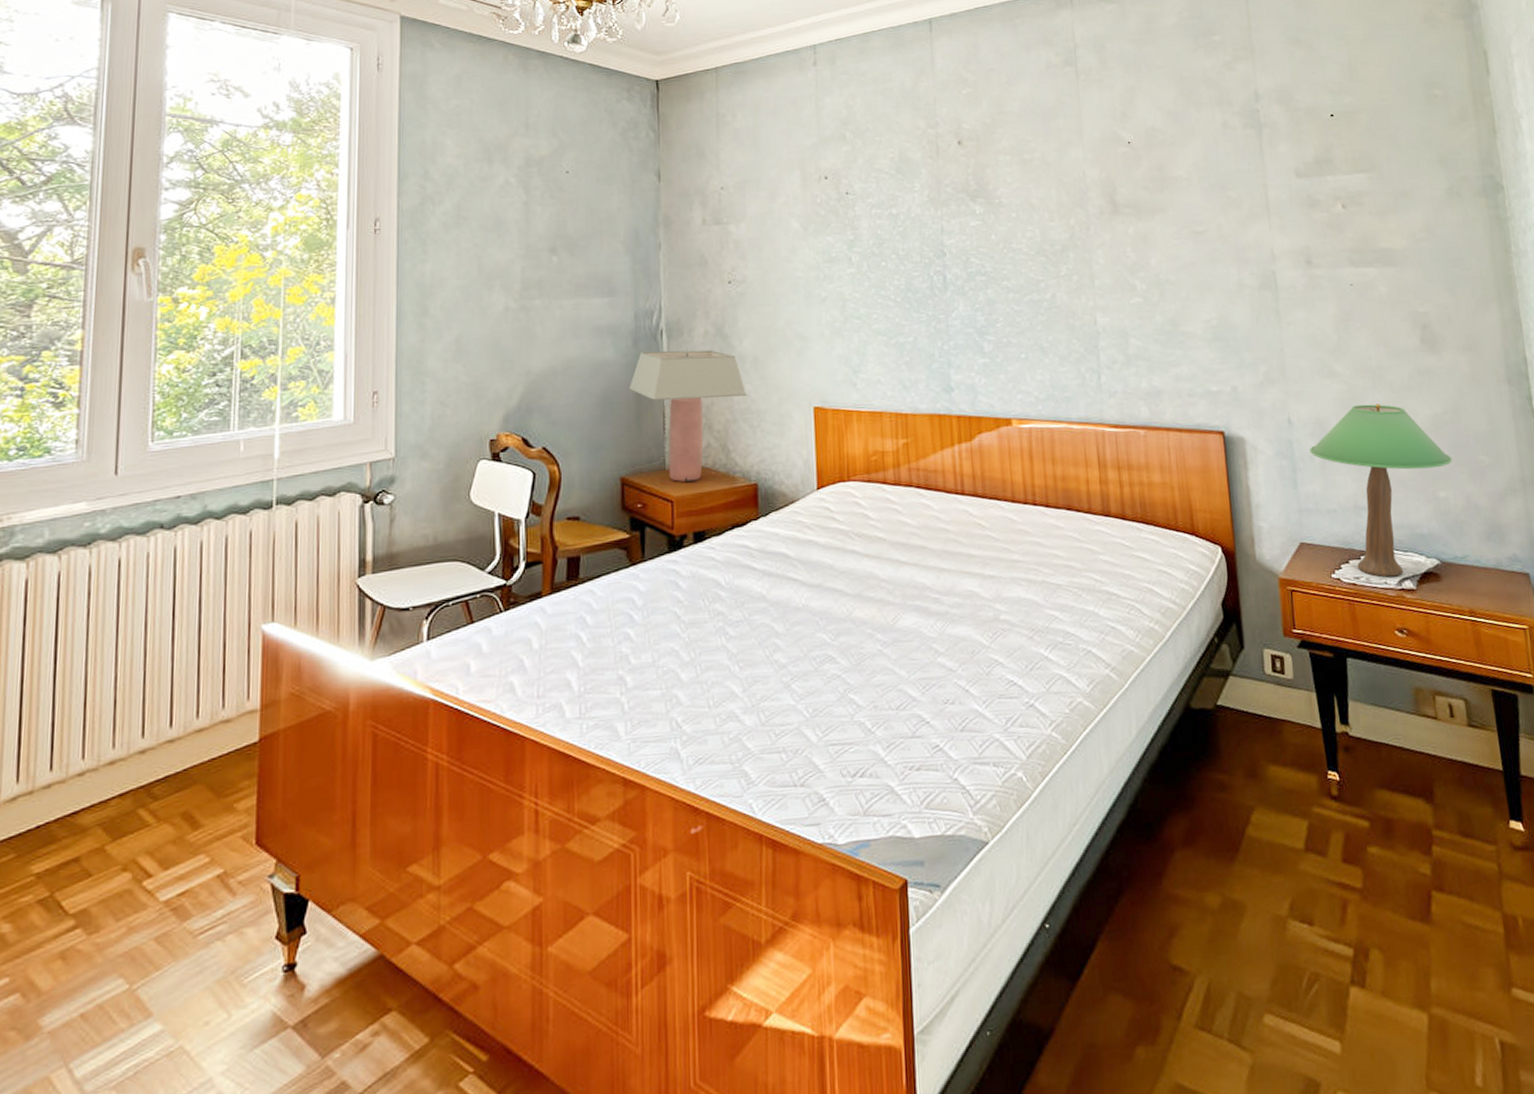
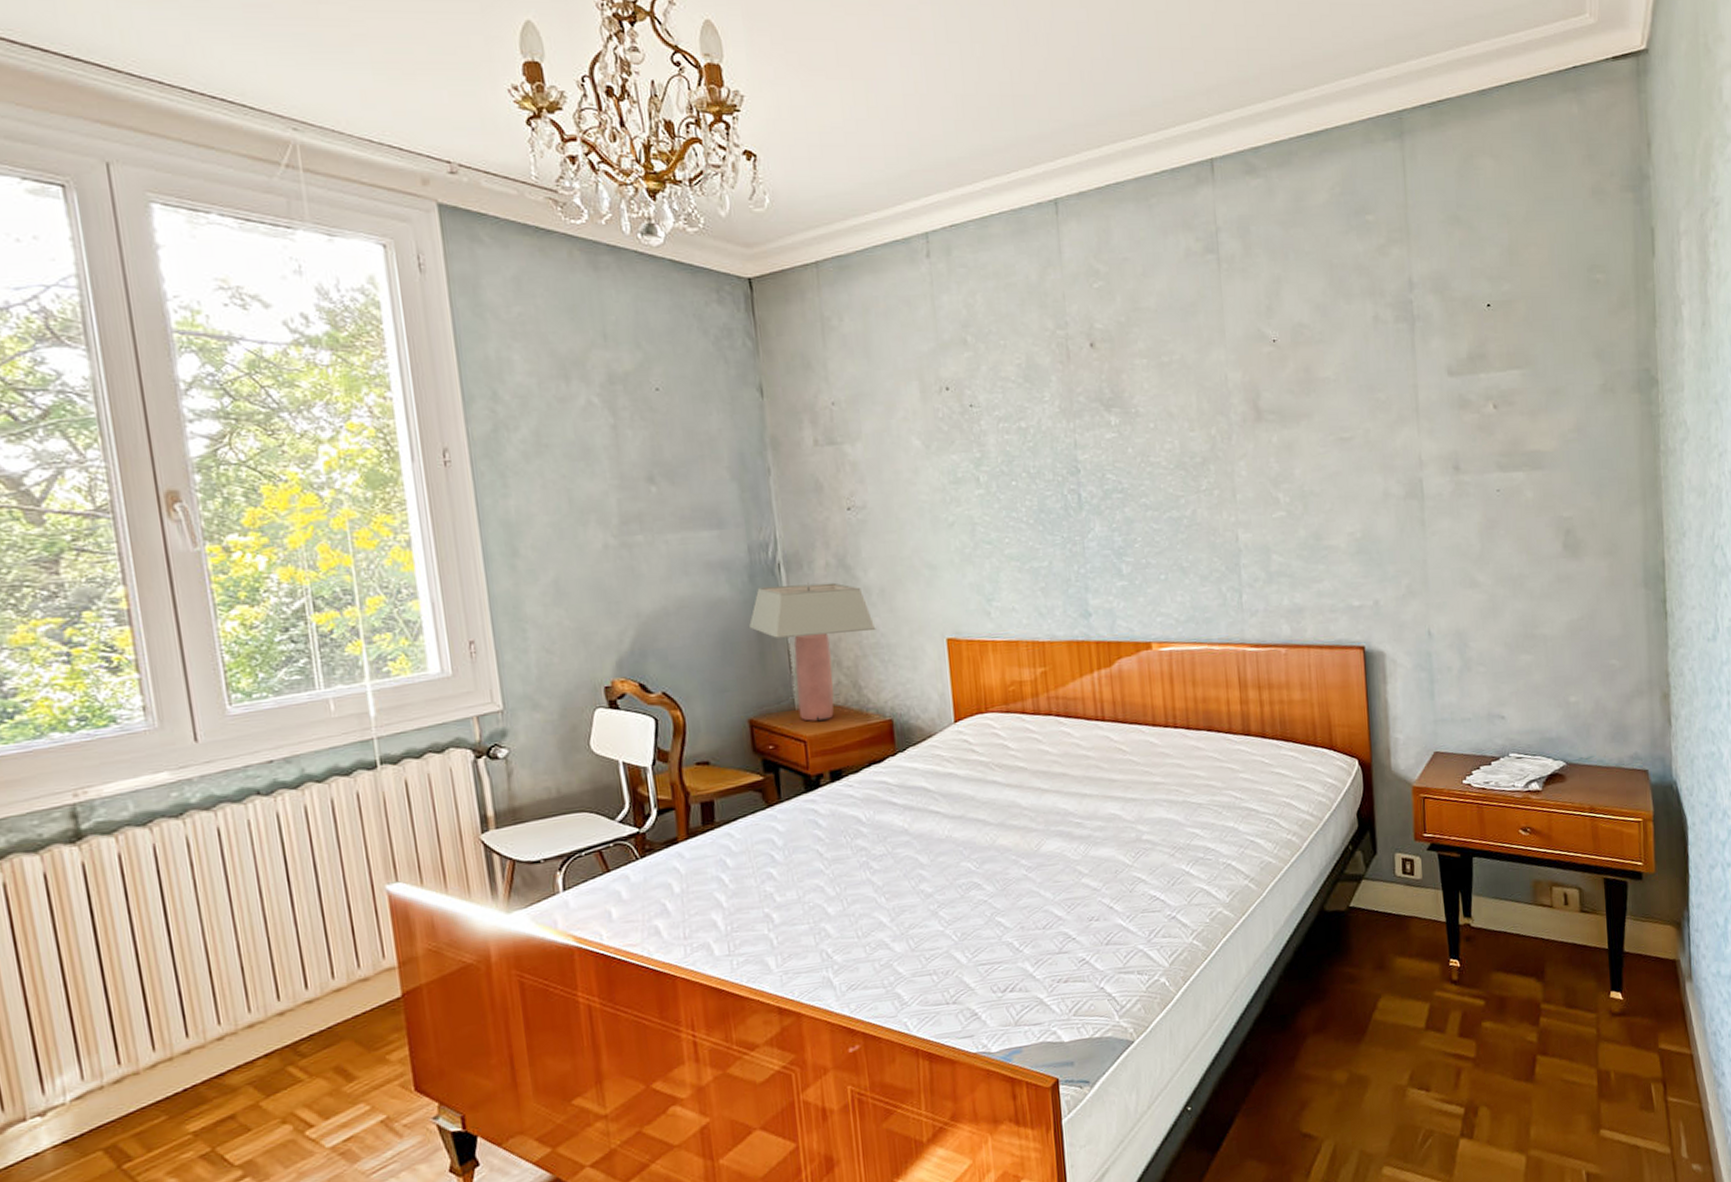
table lamp: present [1309,404,1453,577] -> none [1447,612,1585,781]

